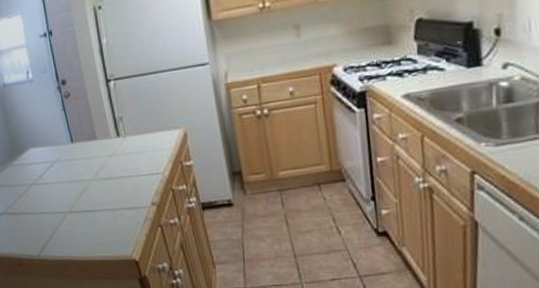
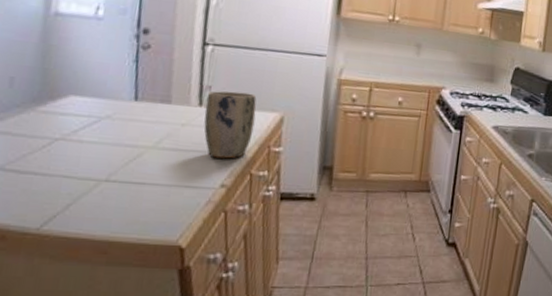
plant pot: none [120,116,165,180] -> present [204,91,257,159]

